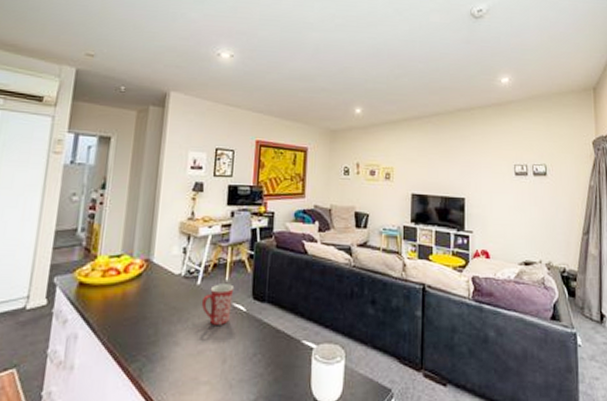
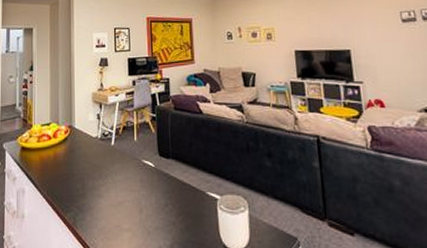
mug: present [201,284,235,325] -> none [116,143,143,179]

